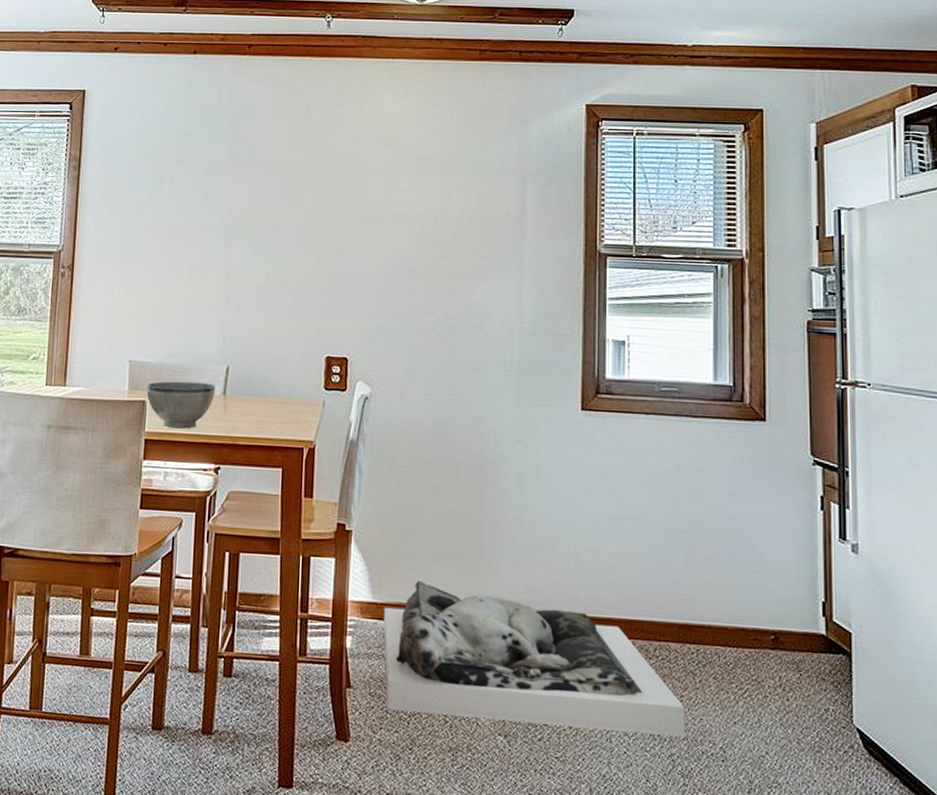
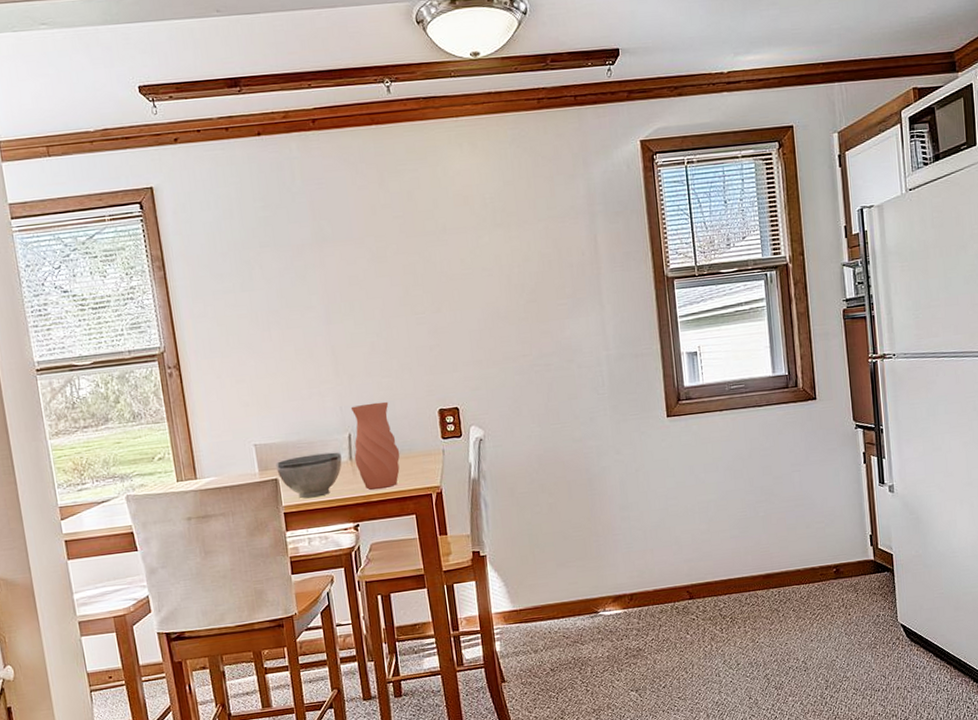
vase: none [228,337,277,433] -> present [350,401,400,490]
dog bed: present [383,581,685,737] -> none [523,582,775,692]

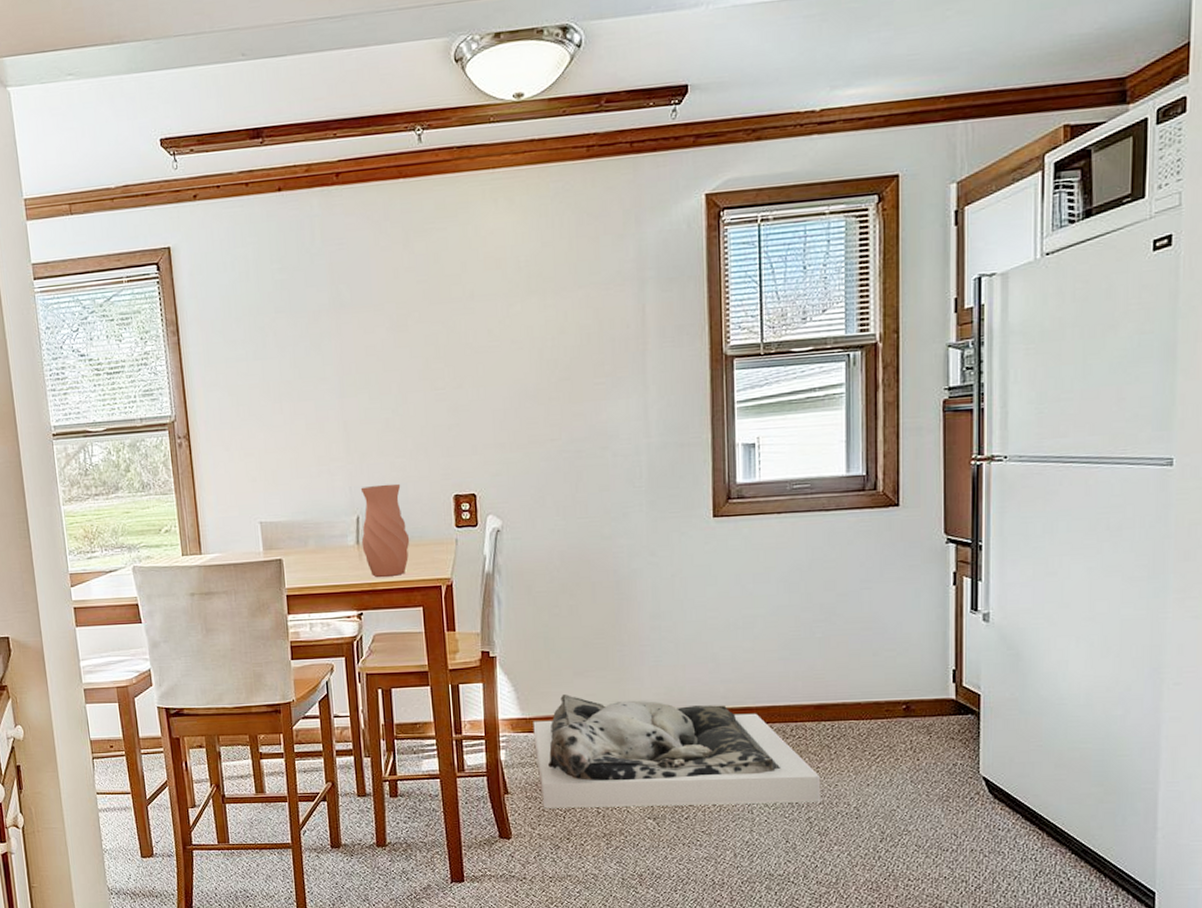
bowl: present [276,452,342,499] -> none [280,535,349,582]
dog bed: none [523,582,775,692] -> present [533,694,821,809]

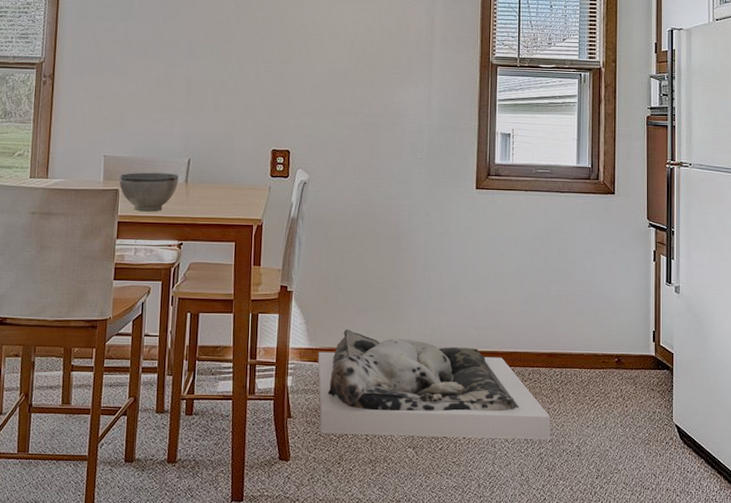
bowl: none [280,535,349,582] -> present [119,172,178,212]
vase: present [360,483,410,578] -> none [189,134,231,214]

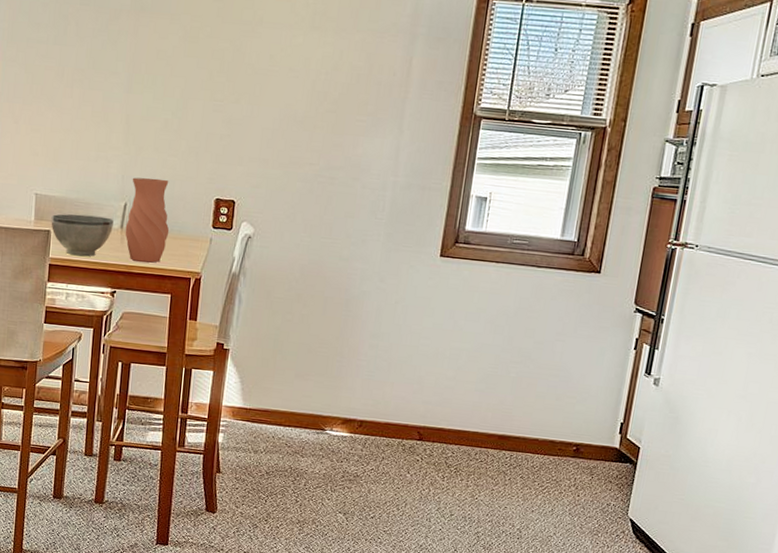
vase: none [189,134,231,214] -> present [125,177,170,263]
dog bed: present [317,329,551,440] -> none [248,392,494,520]

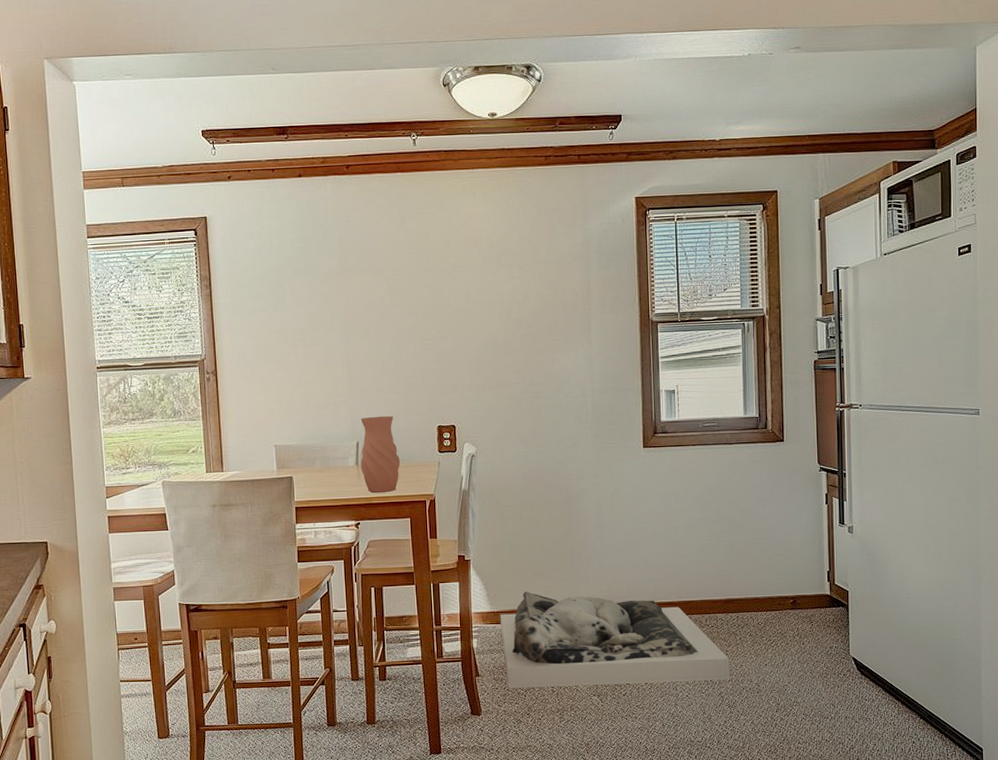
bowl: present [51,214,114,257] -> none [292,457,349,496]
dog bed: none [248,392,494,520] -> present [500,592,730,689]

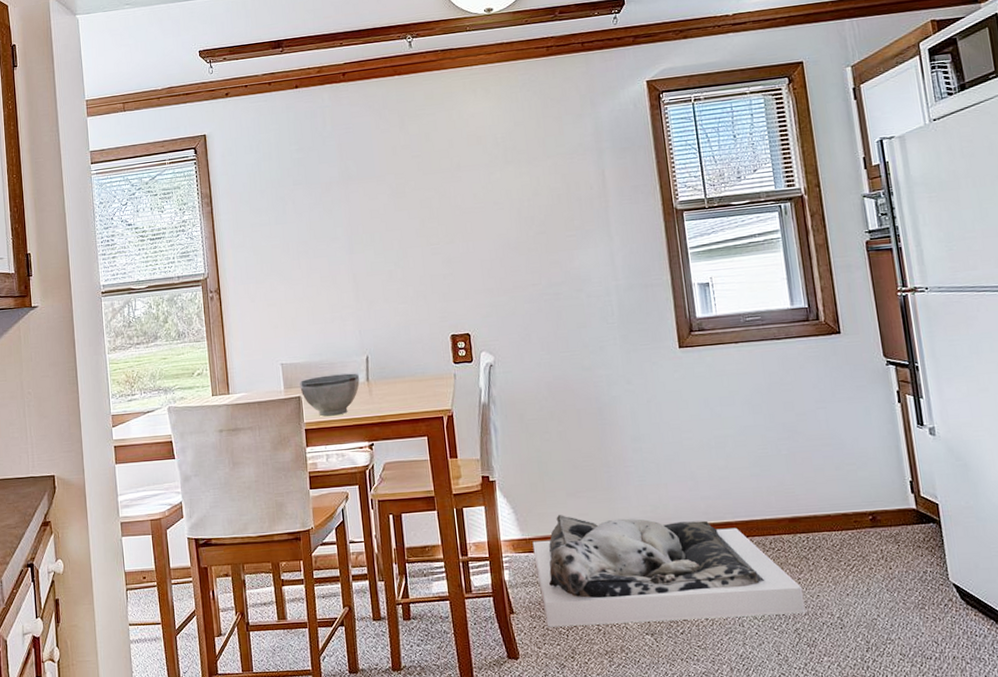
bowl: none [292,457,349,496] -> present [299,373,360,417]
vase: present [360,415,401,493] -> none [369,326,414,411]

